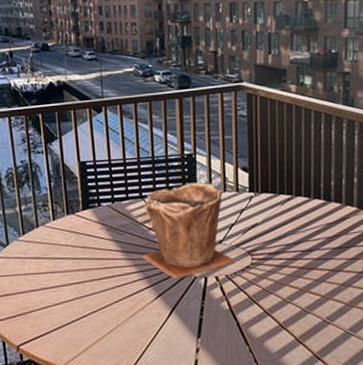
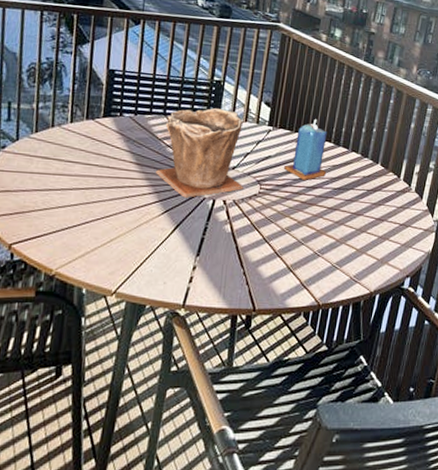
candle: none [274,176,322,244] -> present [284,118,327,180]

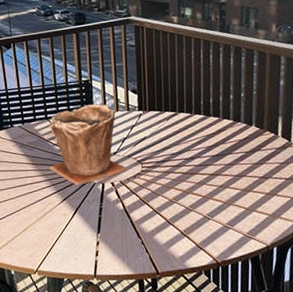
candle: present [284,118,327,180] -> none [160,95,202,153]

